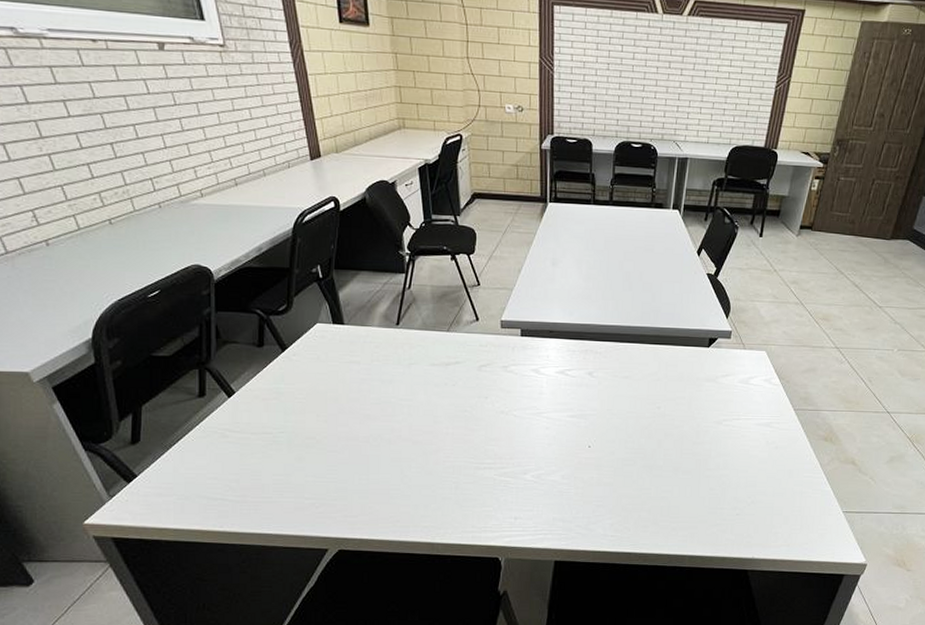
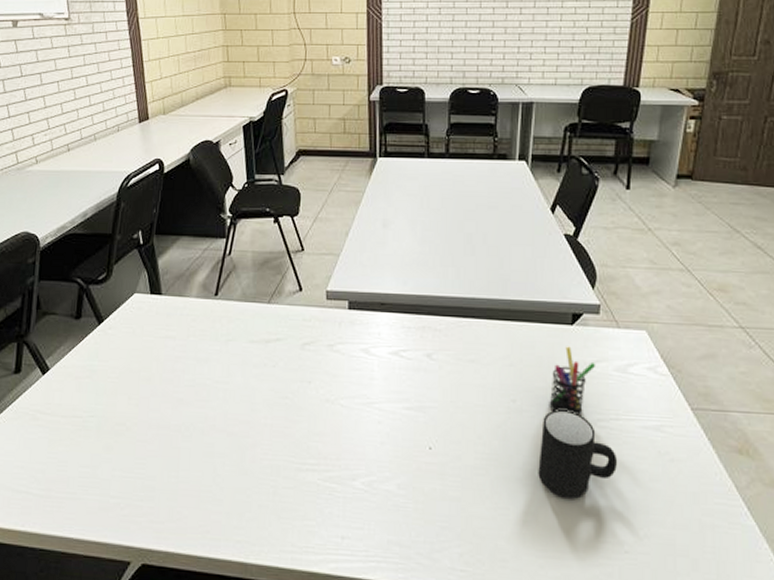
mug: none [675,413,736,479] -> present [538,409,617,499]
pen holder: none [686,364,725,417] -> present [549,346,596,416]

